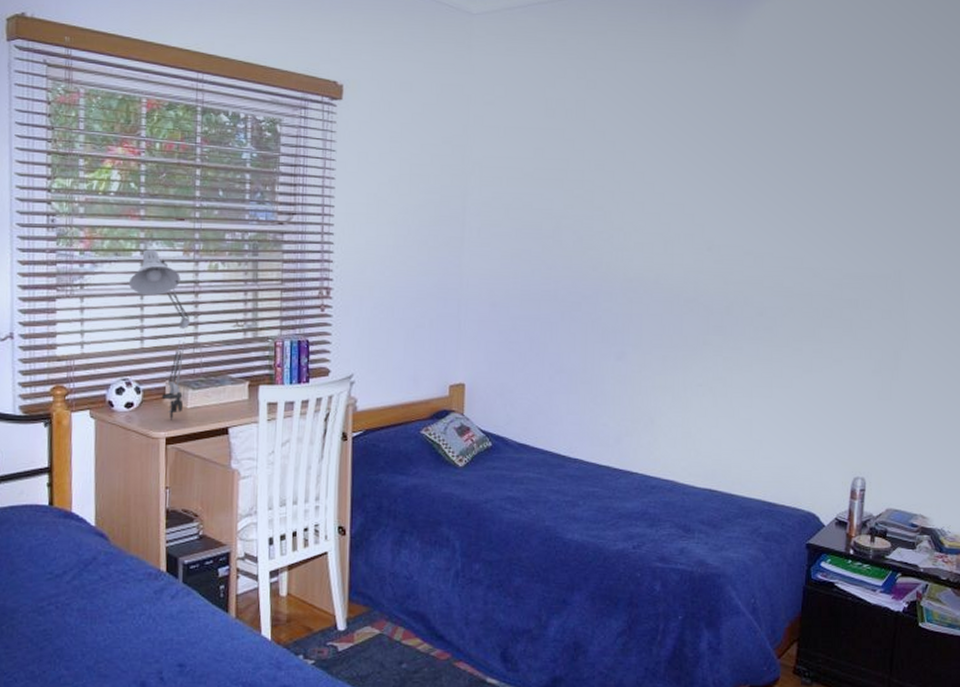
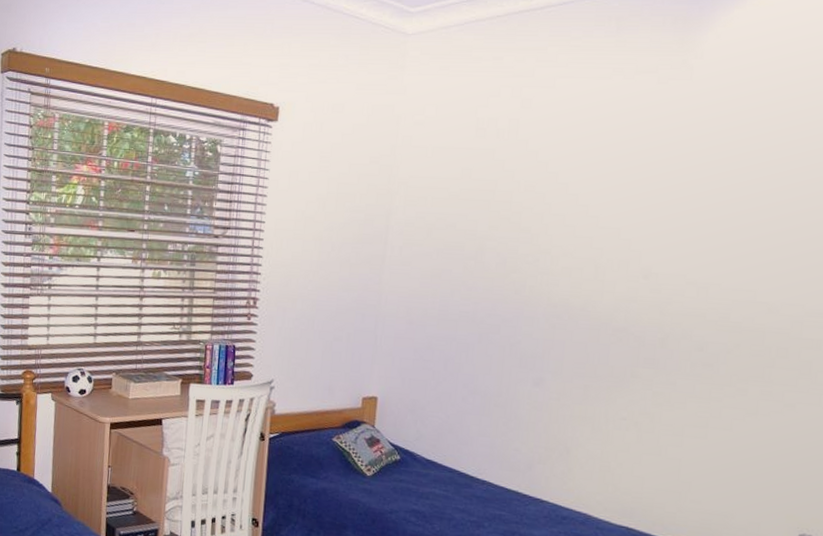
desk lamp: present [128,248,191,420] -> none [86,255,135,408]

